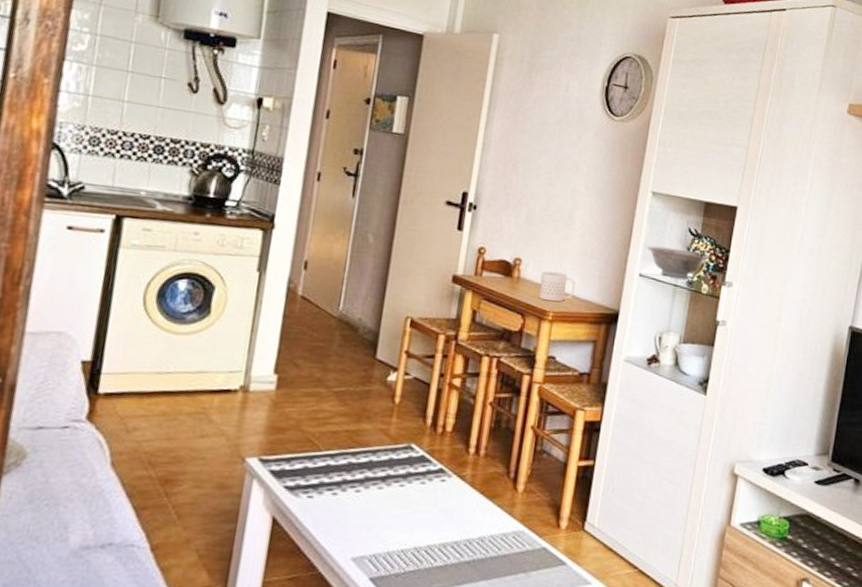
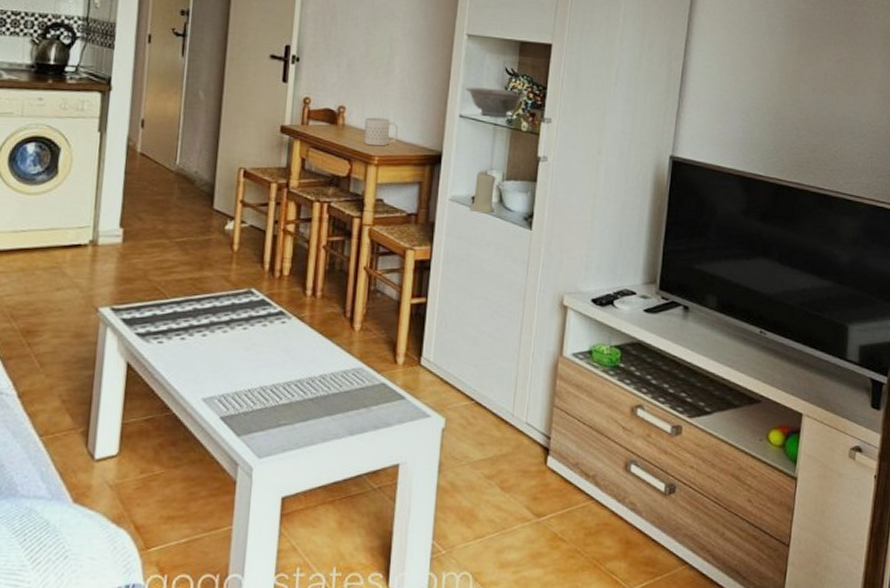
candle: none [644,332,673,377] -> present [469,170,496,214]

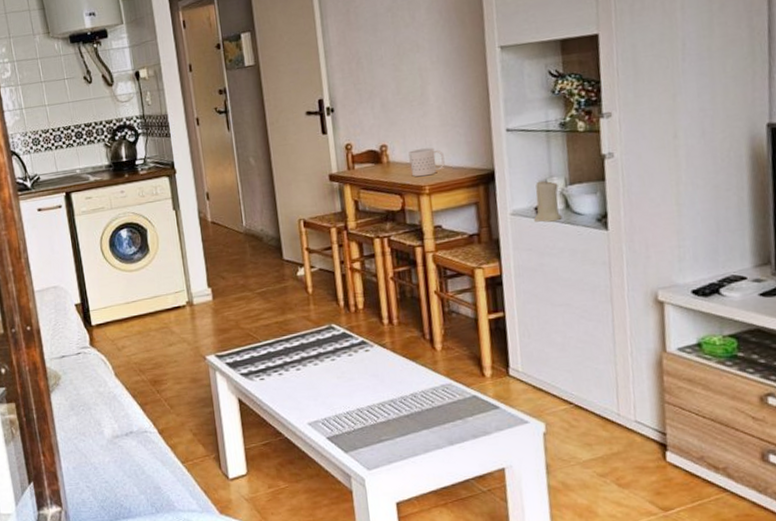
decorative bowl: present [465,87,528,117] -> none [507,92,580,124]

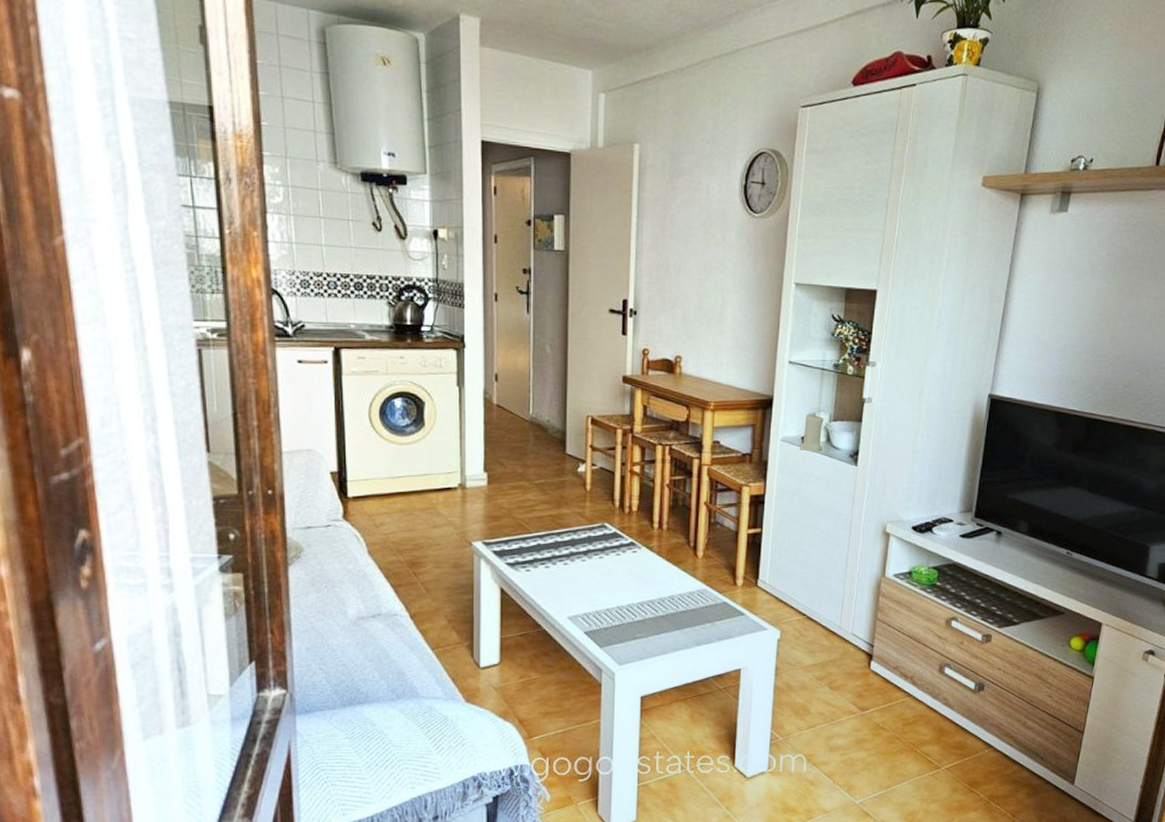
mug: present [408,147,445,177] -> none [700,366,732,393]

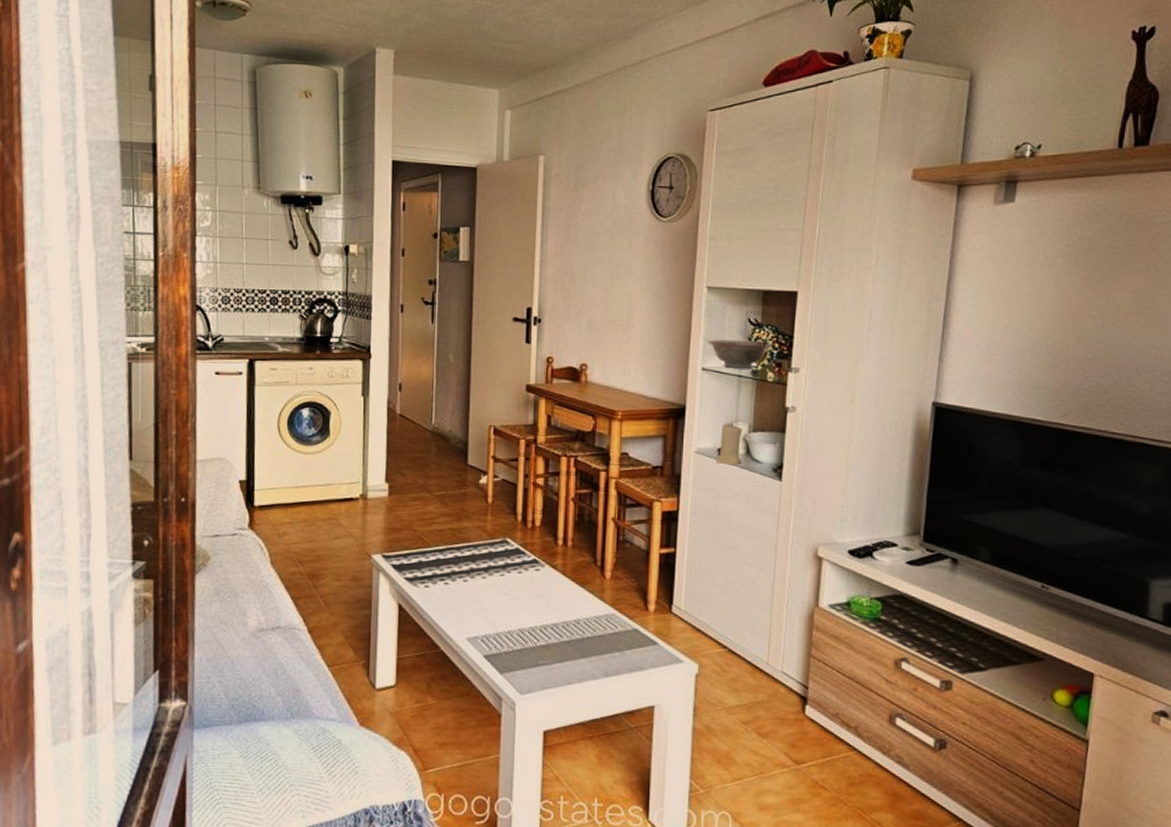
decorative bowl: none [794,334,854,362] -> present [707,339,773,368]

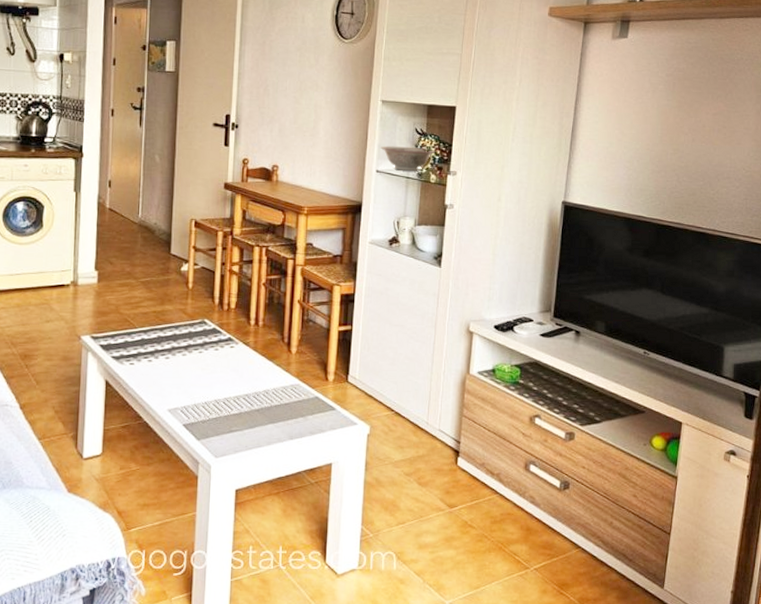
candle: present [716,422,742,465] -> none [387,217,409,254]

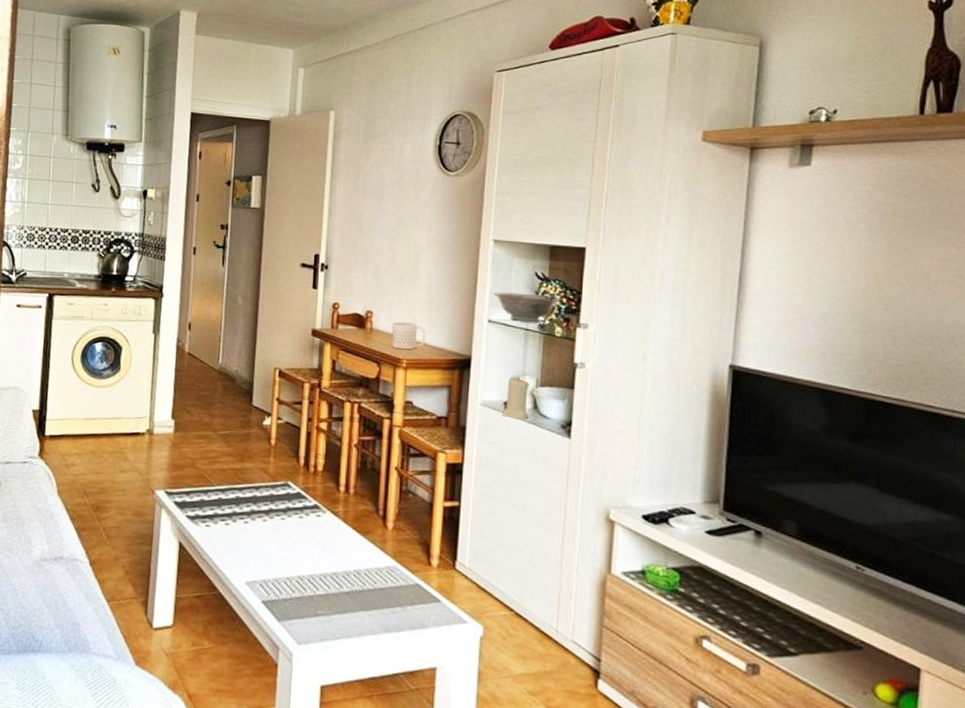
mug: none [295,174,324,199] -> present [391,322,426,350]
candle: none [387,217,409,254] -> present [502,376,529,420]

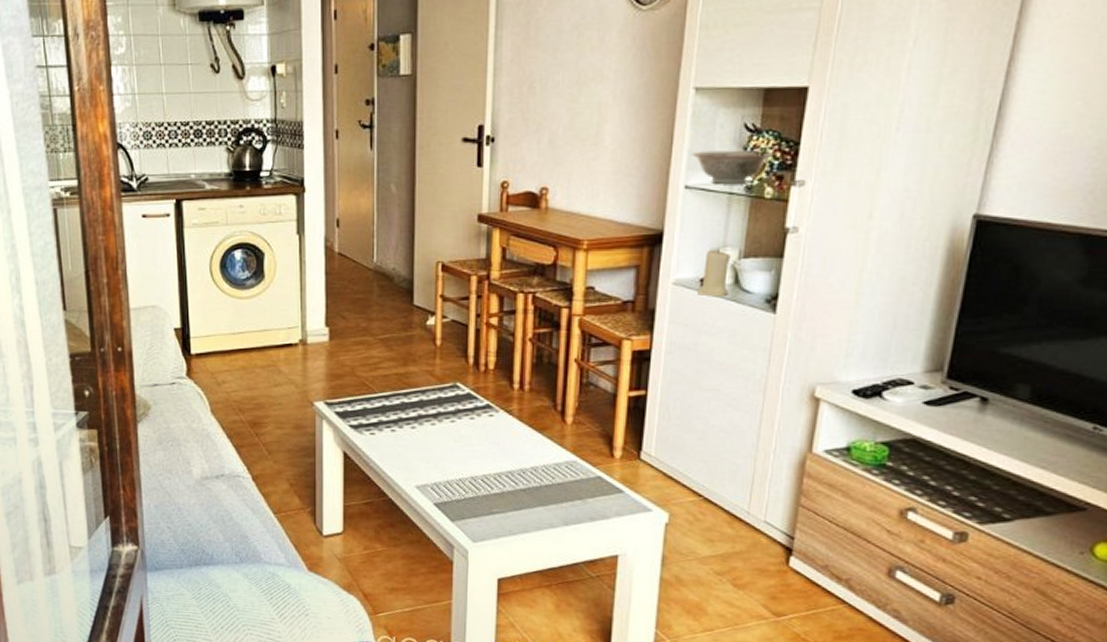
mug: present [391,322,426,350] -> none [570,197,610,229]

